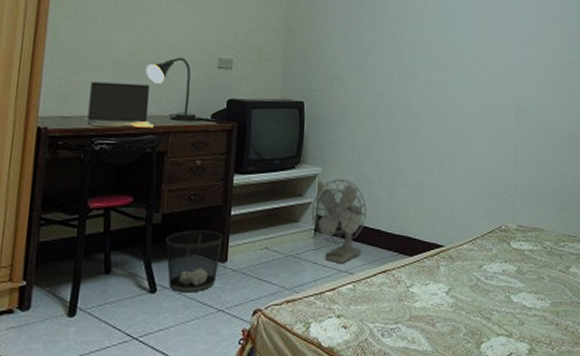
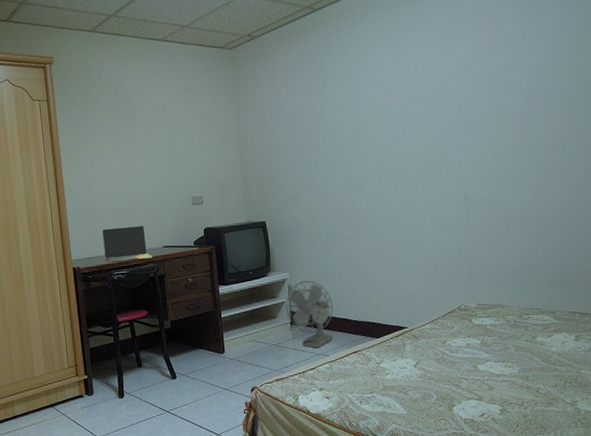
desk lamp: present [146,57,201,122] -> none [139,200,187,251]
waste bin: present [166,230,223,293] -> none [176,330,219,378]

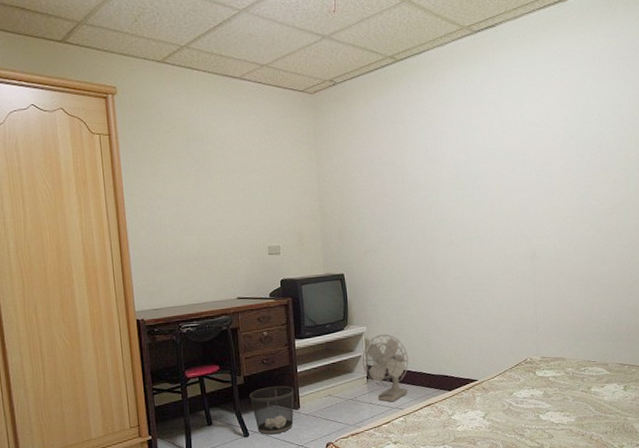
laptop: present [102,225,153,263] -> none [170,275,226,314]
waste bin: none [176,330,219,378] -> present [250,386,294,435]

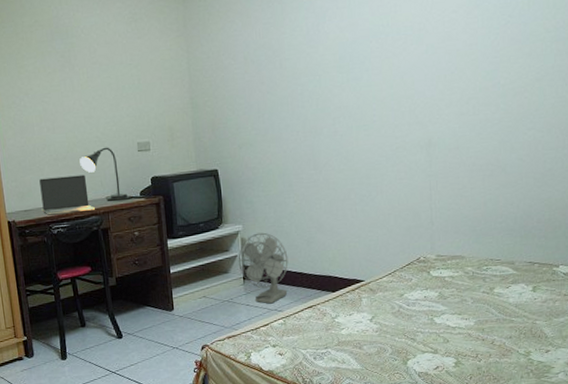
laptop: none [170,275,226,314] -> present [39,174,96,215]
desk lamp: none [211,249,262,303] -> present [79,147,132,202]
waste bin: present [250,386,294,435] -> none [122,287,168,337]

